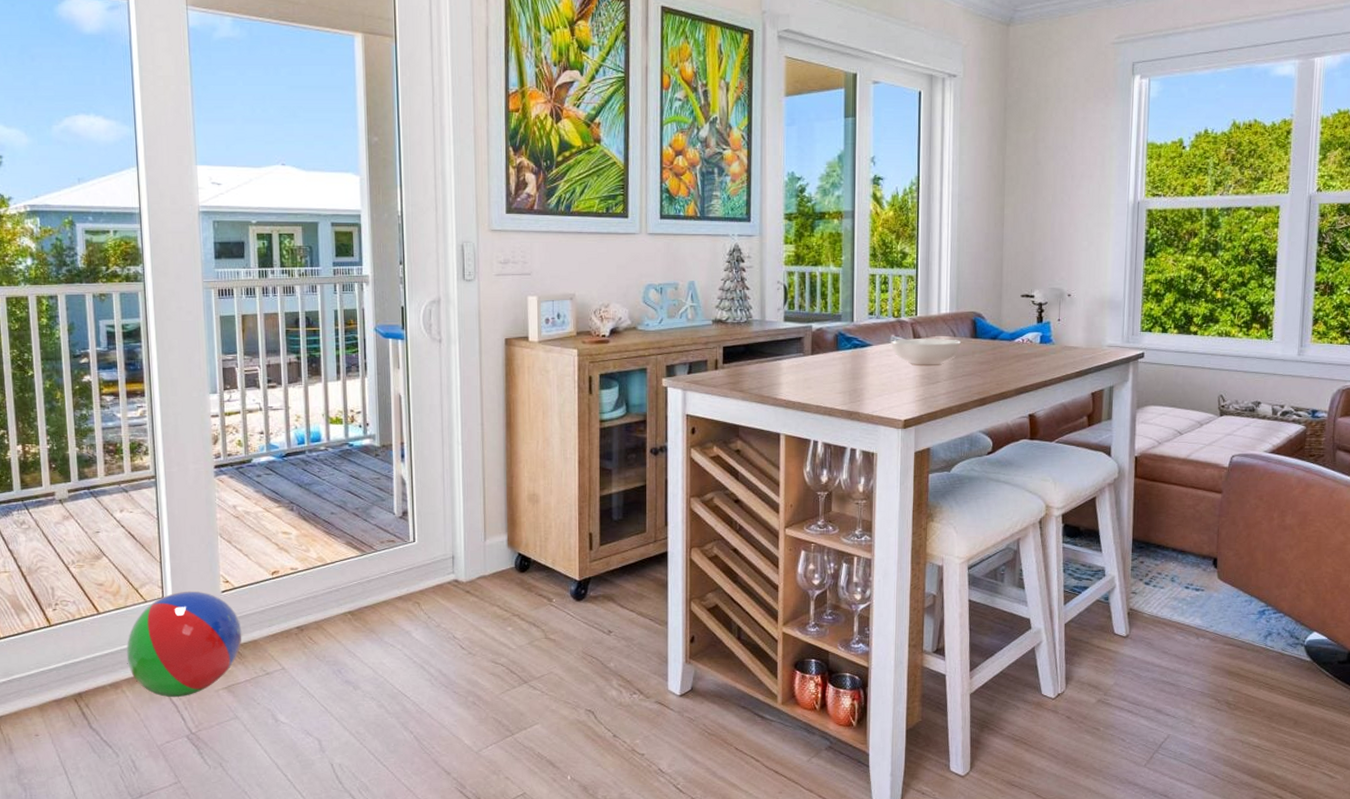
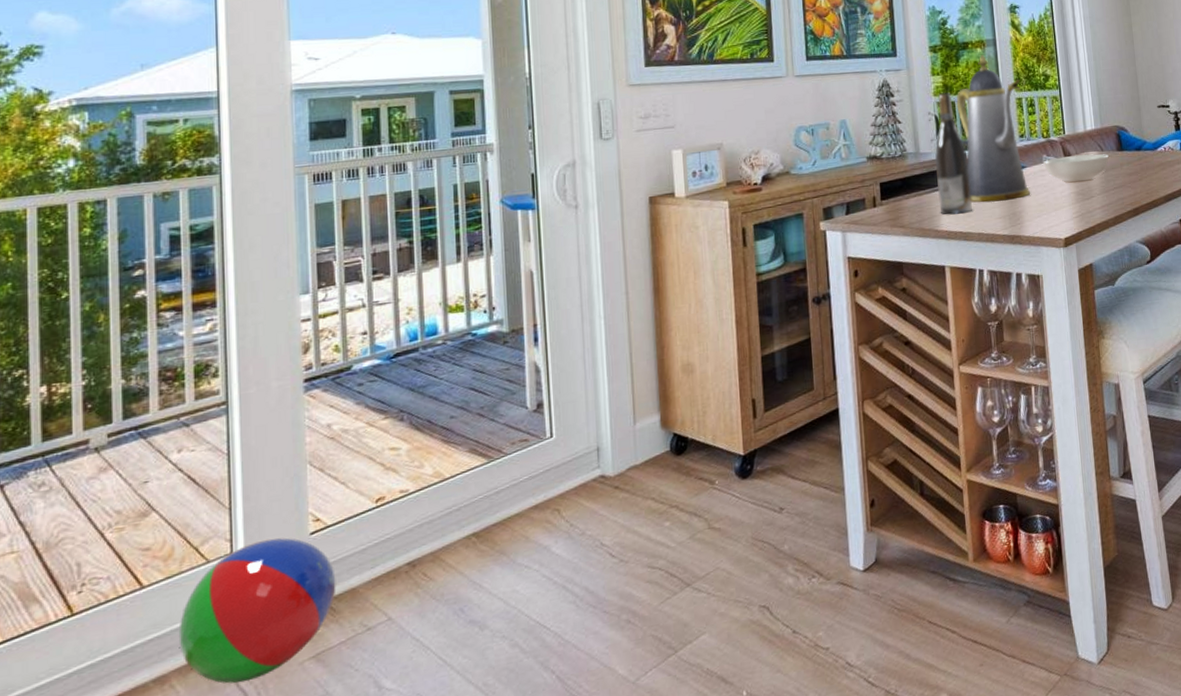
wine bottle: none [779,263,813,385] -> present [934,92,972,215]
coffee pot: none [807,227,875,377] -> present [956,55,1031,203]

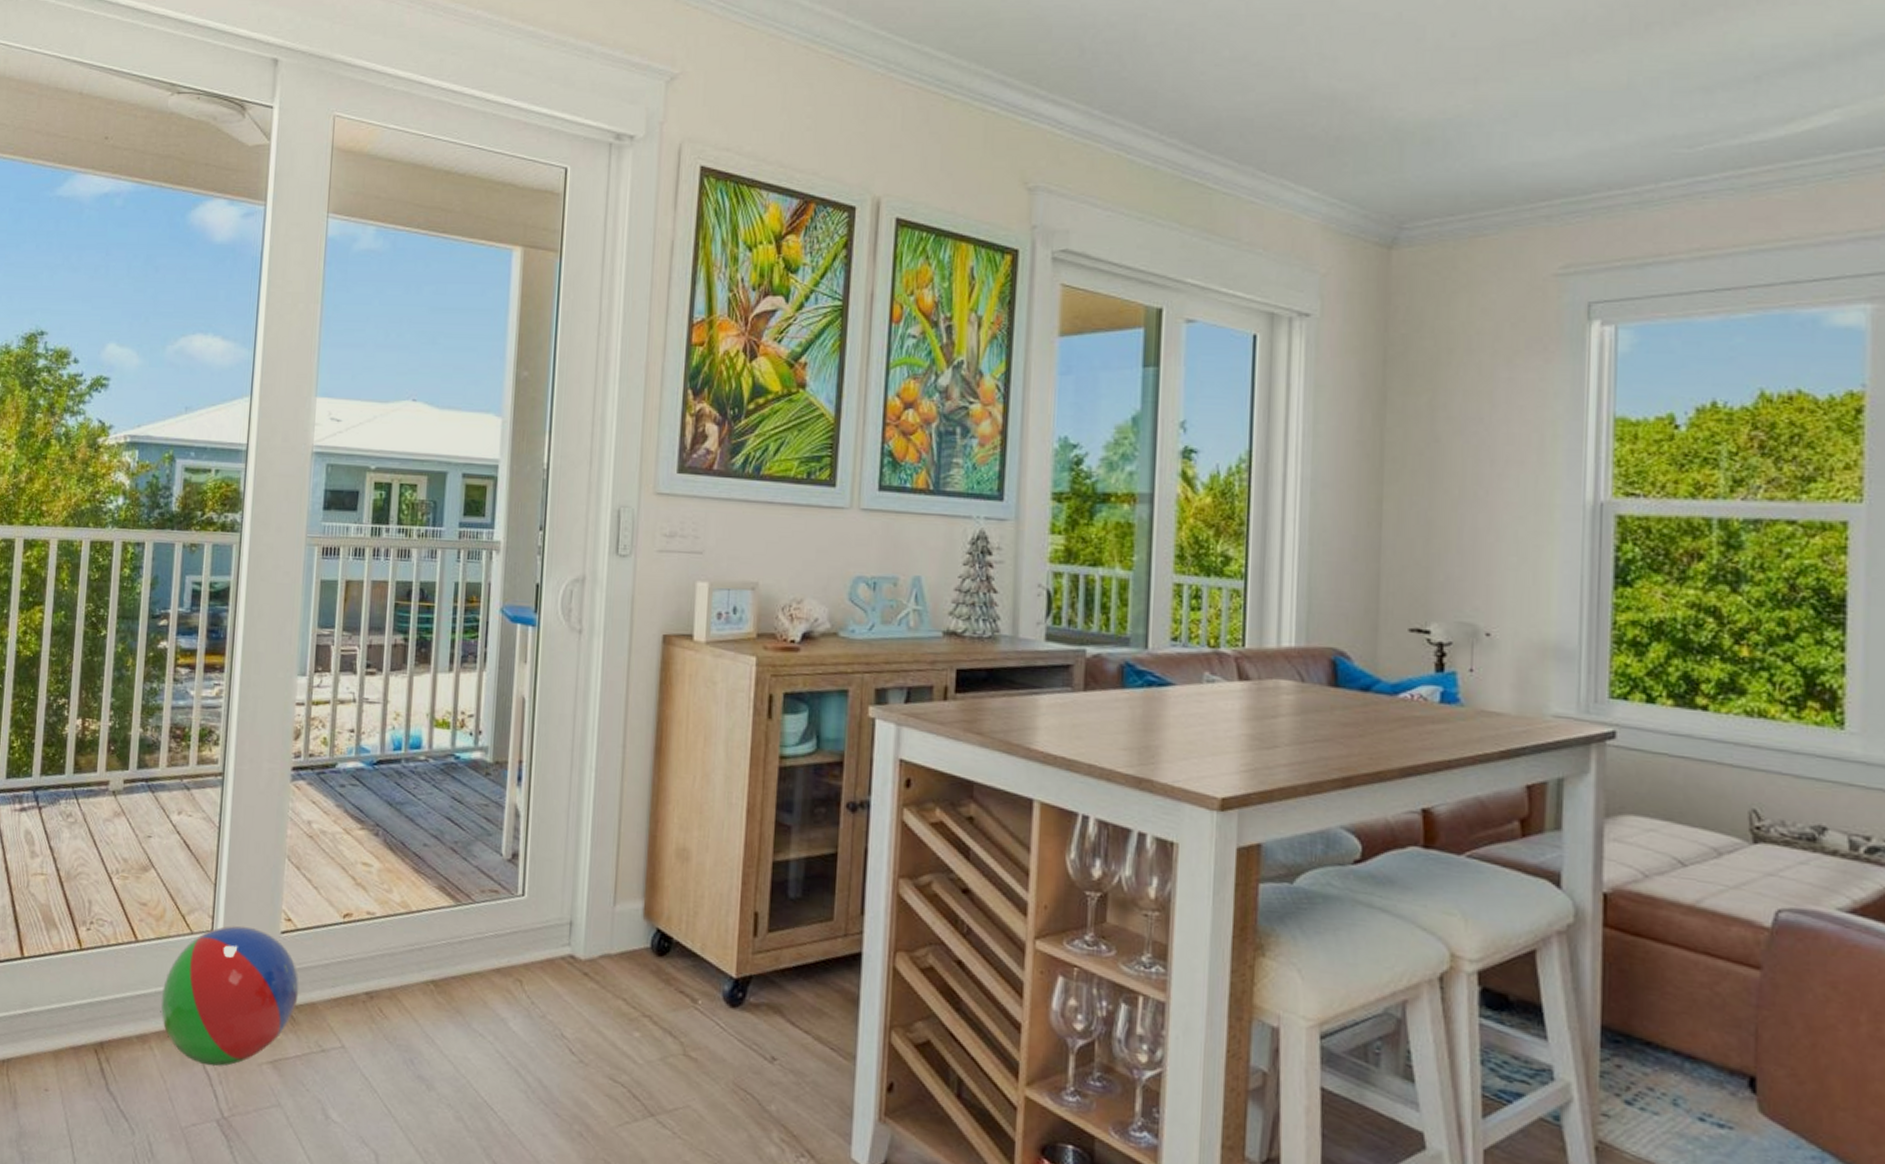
wine bottle: present [934,92,972,215] -> none [1036,560,1088,733]
coffee pot: present [956,55,1031,203] -> none [1081,514,1183,728]
bowl: present [1042,154,1109,184] -> none [1202,679,1312,723]

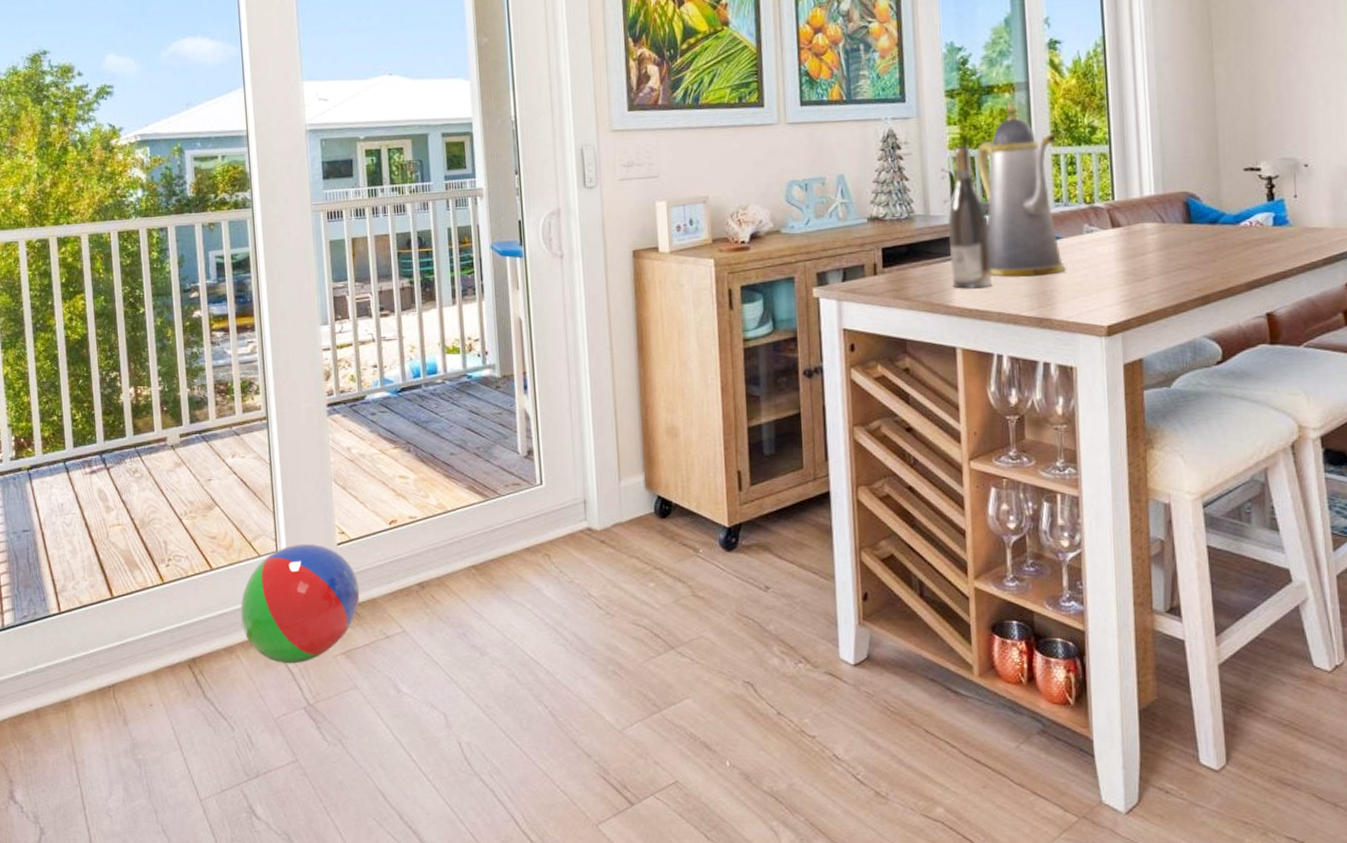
wine bottle: none [1036,560,1088,733] -> present [947,146,992,289]
coffee pot: none [1081,514,1183,728] -> present [976,101,1066,278]

